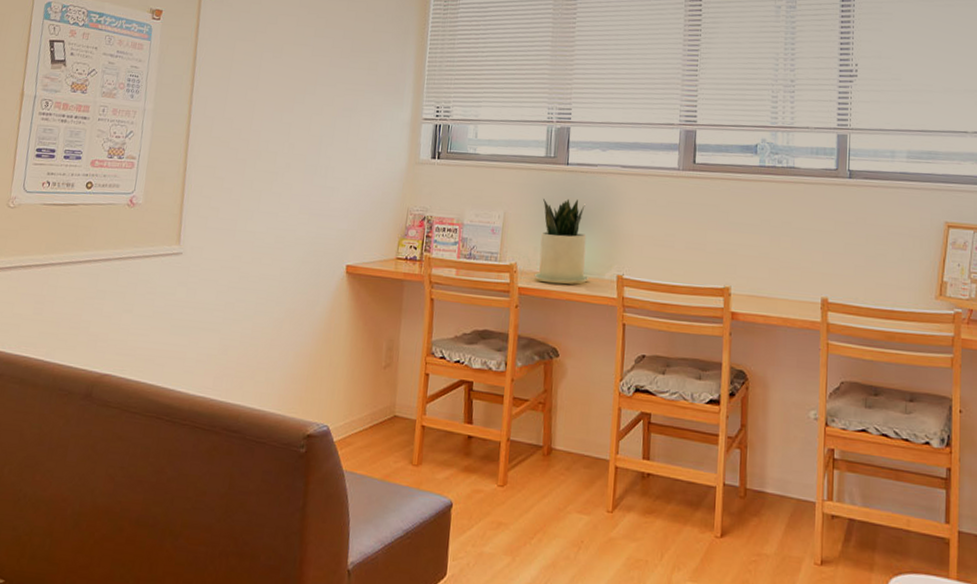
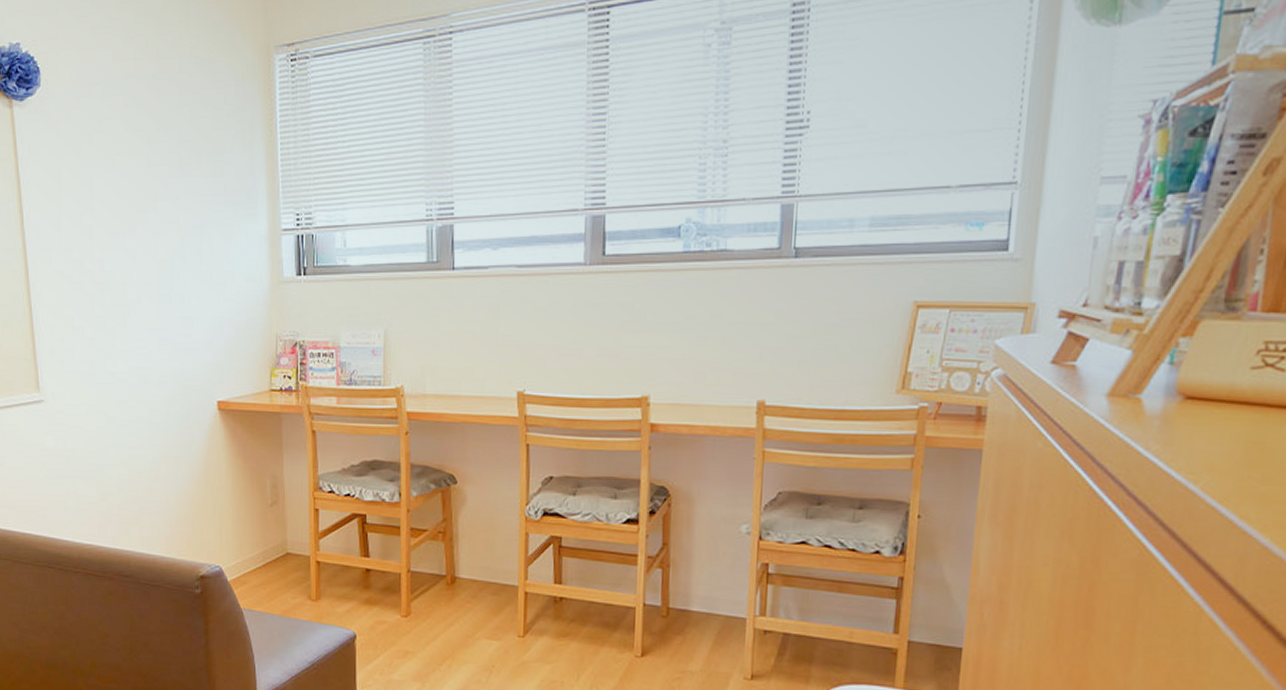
planter: present [534,198,590,285] -> none [423,309,486,406]

